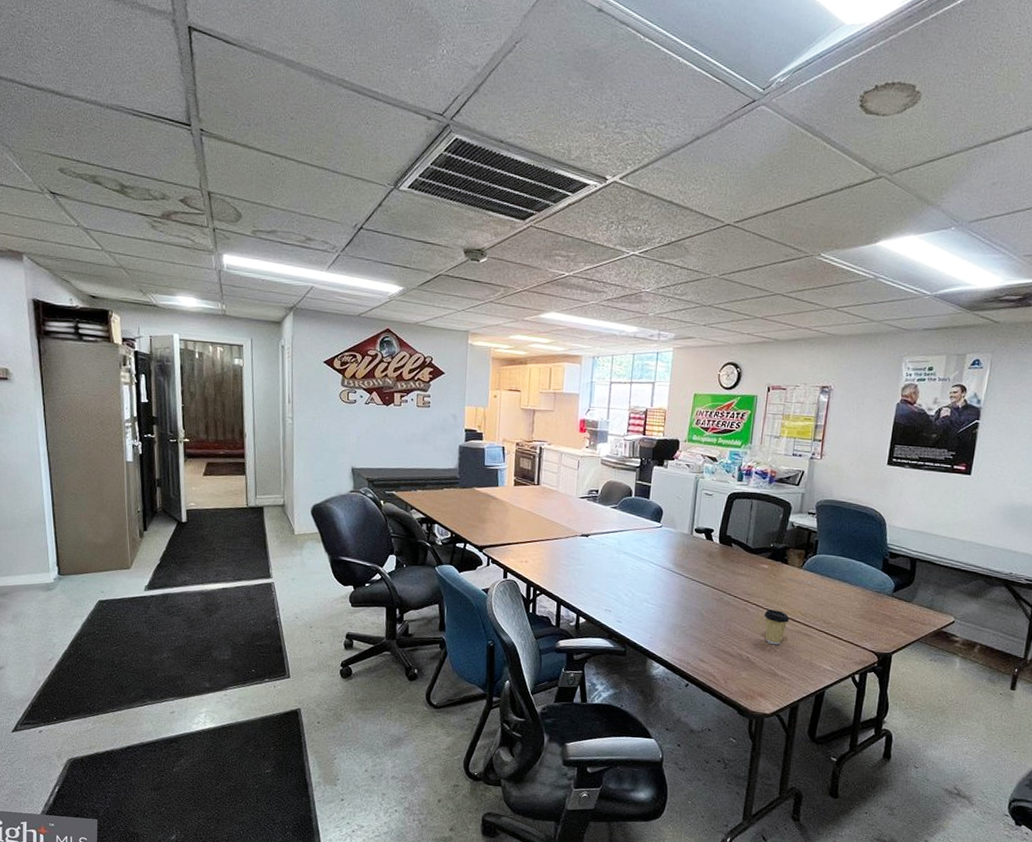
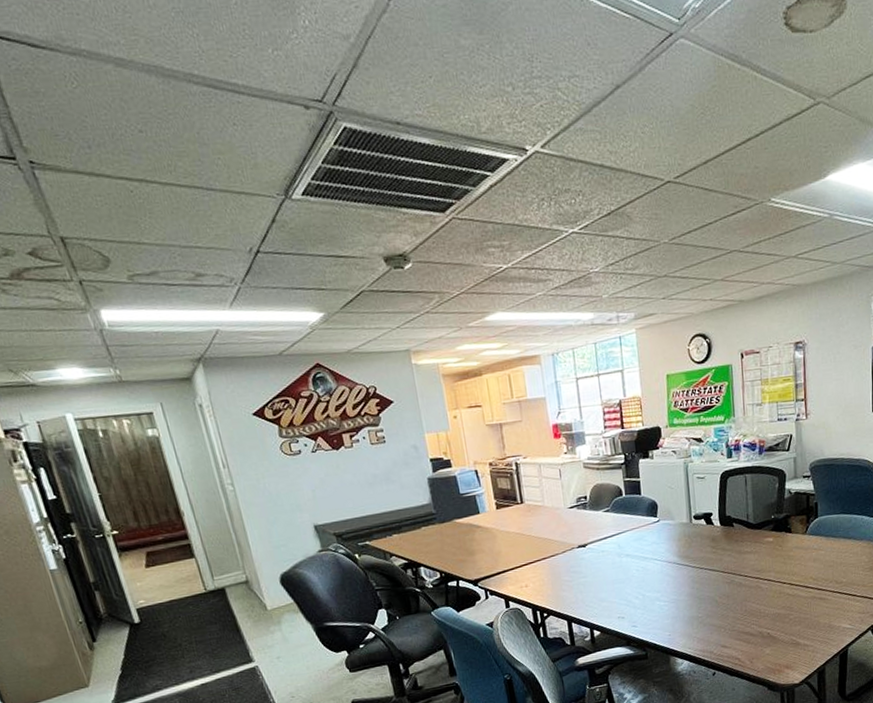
coffee cup: present [764,608,790,645] -> none [777,580,803,616]

